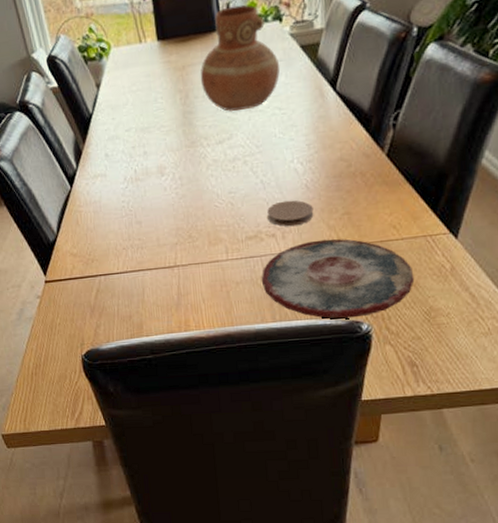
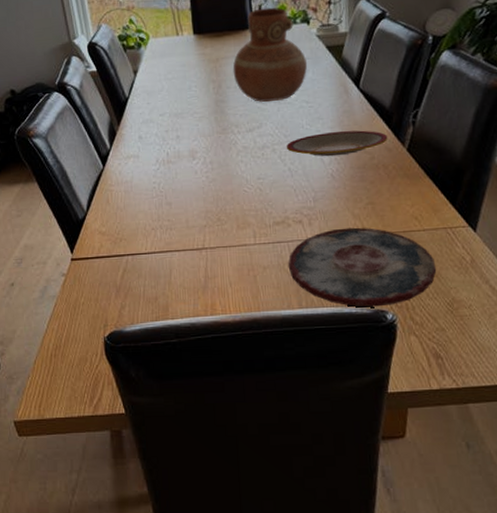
plate: none [258,136,366,167] -> present [286,130,388,157]
coaster: present [267,200,314,226] -> none [294,188,339,214]

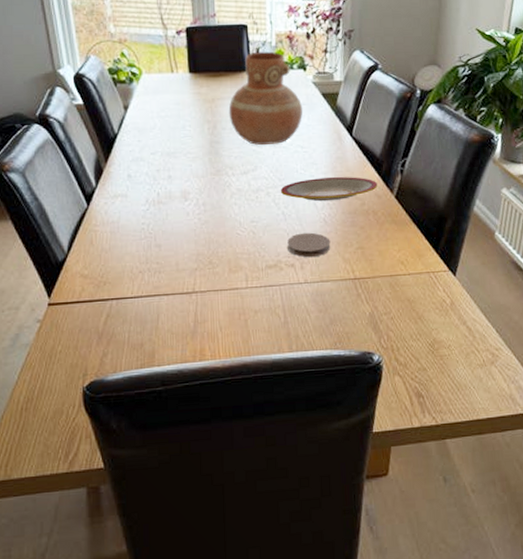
plate: present [288,227,437,307] -> none [279,271,420,350]
coaster: none [294,188,339,214] -> present [287,232,331,258]

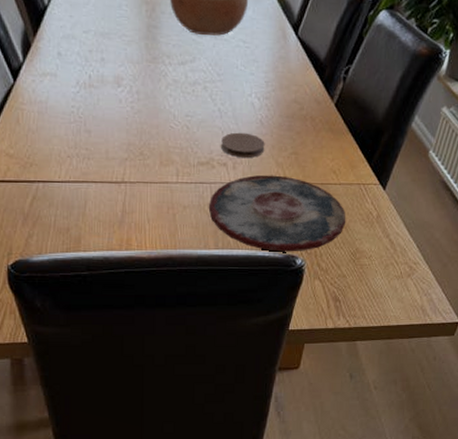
plate: none [279,271,420,350] -> present [208,175,346,252]
plate: present [280,177,378,202] -> none [218,76,319,103]

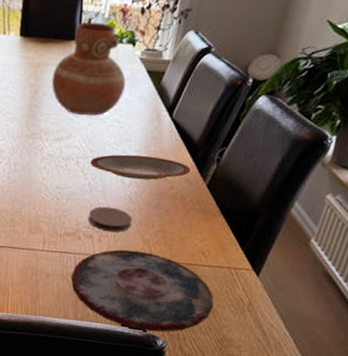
plate: none [218,76,319,103] -> present [90,154,191,180]

